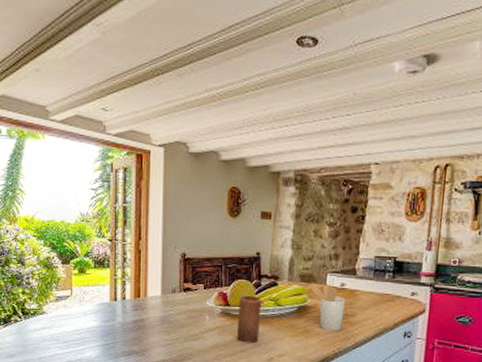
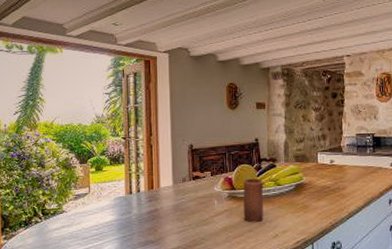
utensil holder: present [308,283,345,331] -> none [302,162,336,205]

